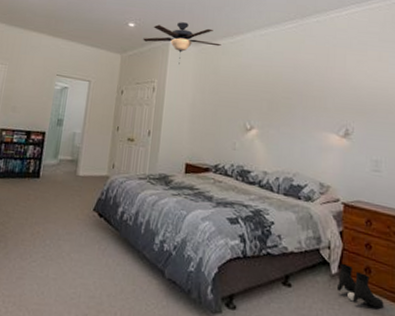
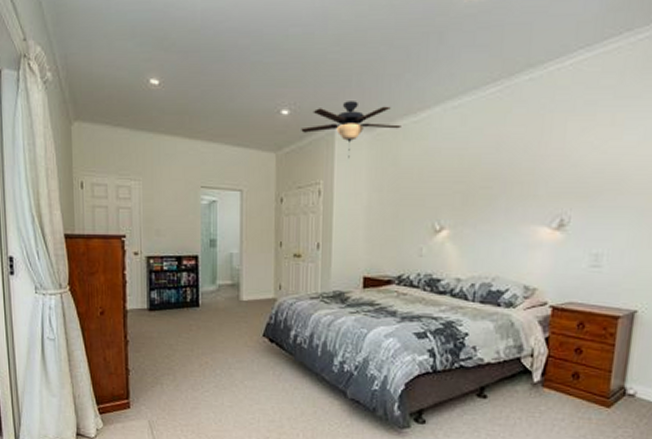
boots: present [337,263,384,309] -> none [539,370,592,413]

